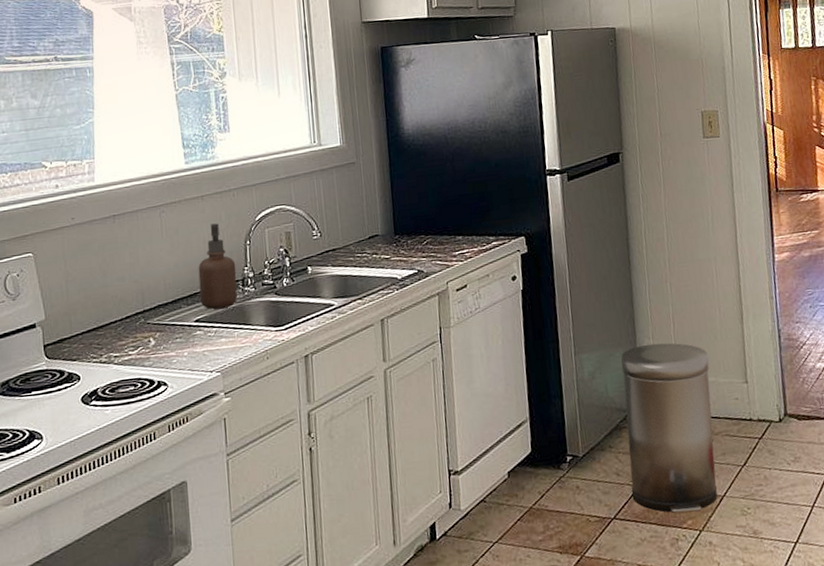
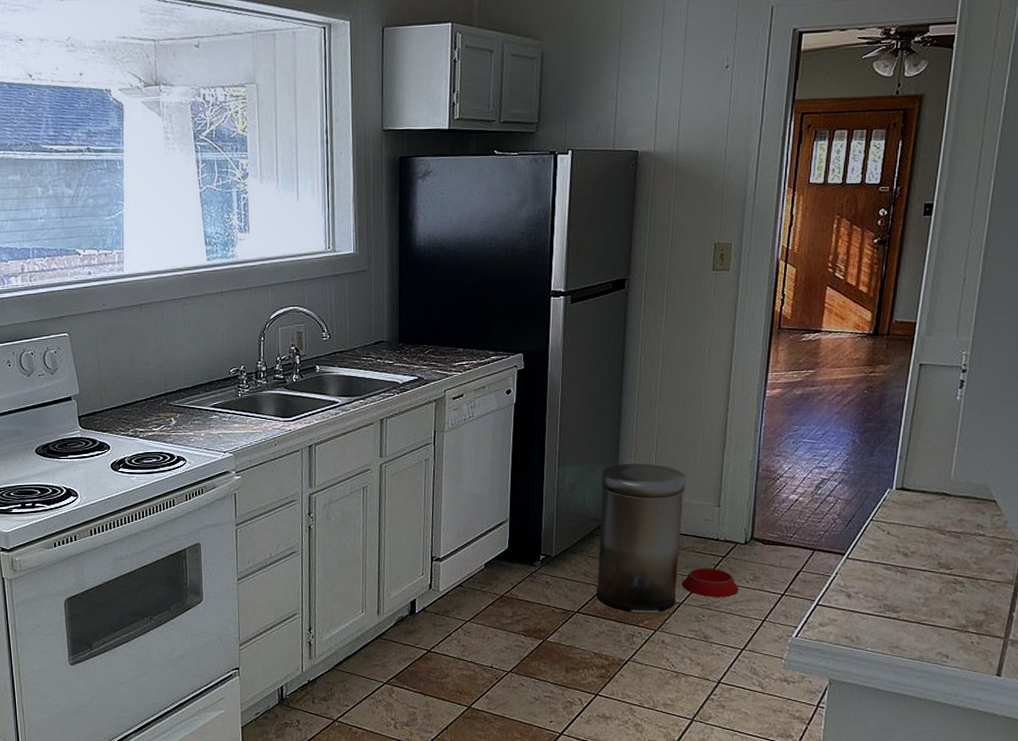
soap dispenser: present [198,223,237,309] -> none [216,319,251,398]
pet bowl: none [720,452,782,486] -> present [682,567,739,597]

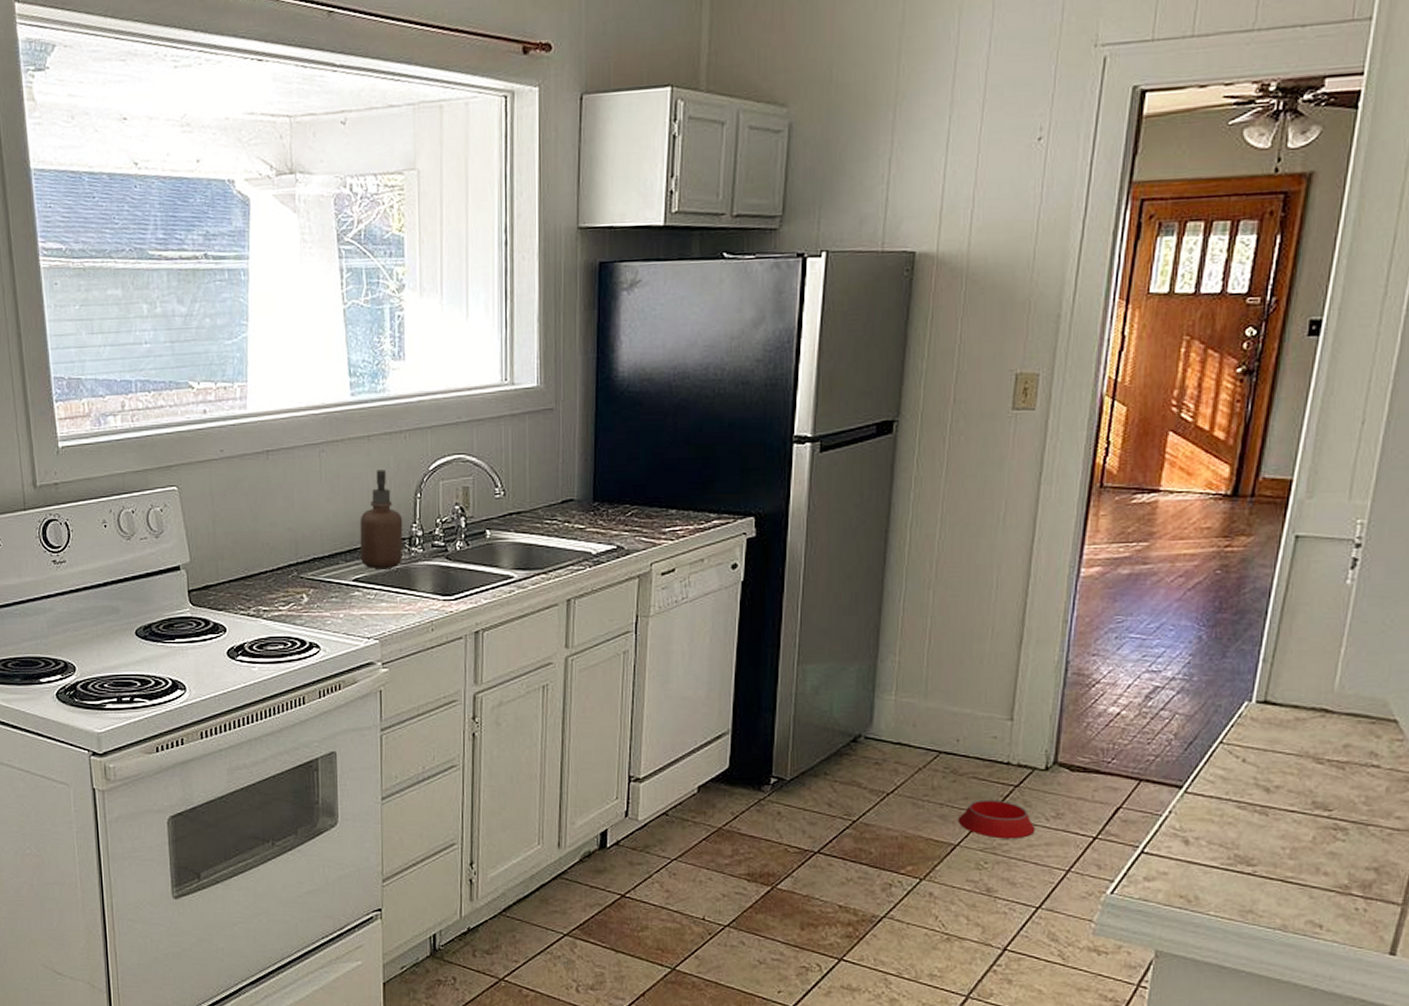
soap dispenser: none [216,319,251,398] -> present [359,470,403,569]
pedal bin: present [596,463,687,615] -> none [843,661,969,859]

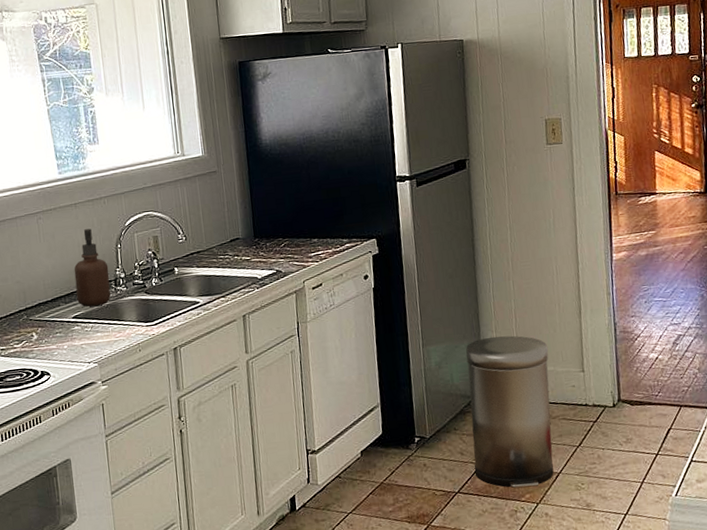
pedal bin: none [843,661,969,859] -> present [465,335,554,489]
pet bowl: present [958,799,1035,838] -> none [557,434,614,464]

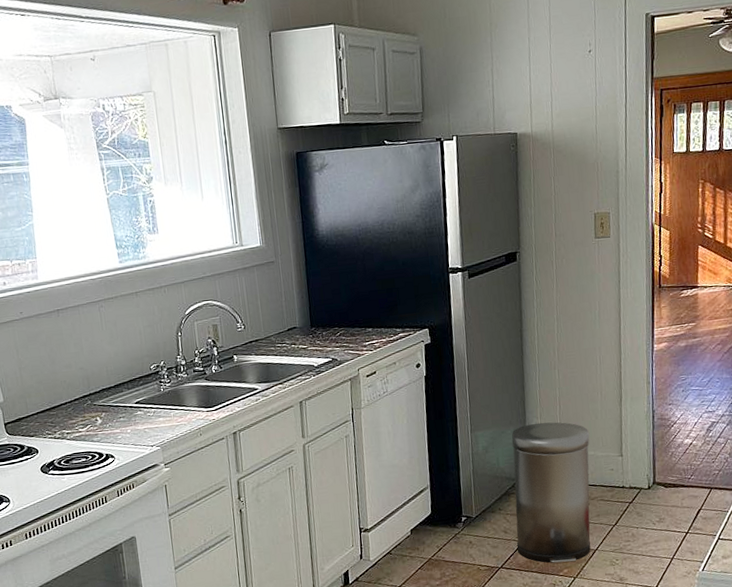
soap dispenser: present [74,228,111,307] -> none [135,317,172,393]

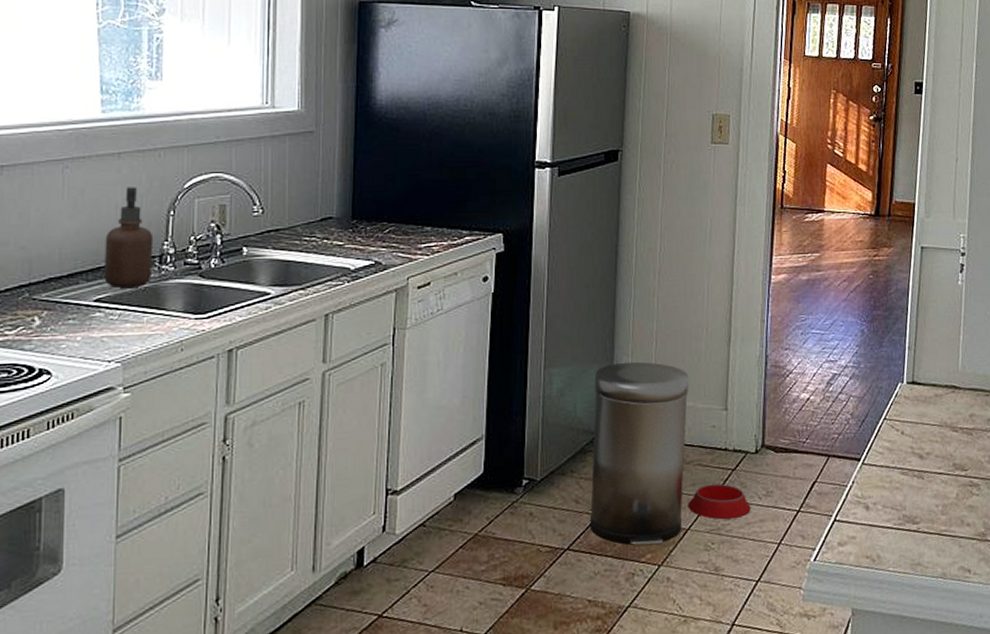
soap dispenser: none [135,317,172,393] -> present [104,187,154,289]
pet bowl: none [594,514,647,541] -> present [688,483,751,519]

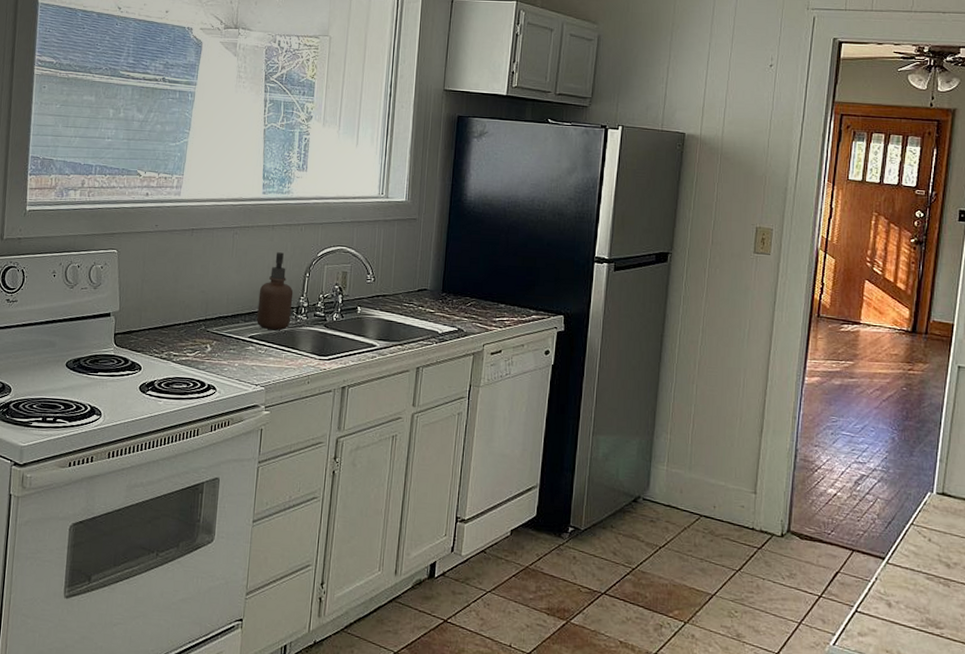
pedal bin: present [589,361,690,547] -> none [624,438,723,605]
pet bowl: present [688,483,751,519] -> none [714,557,774,593]

